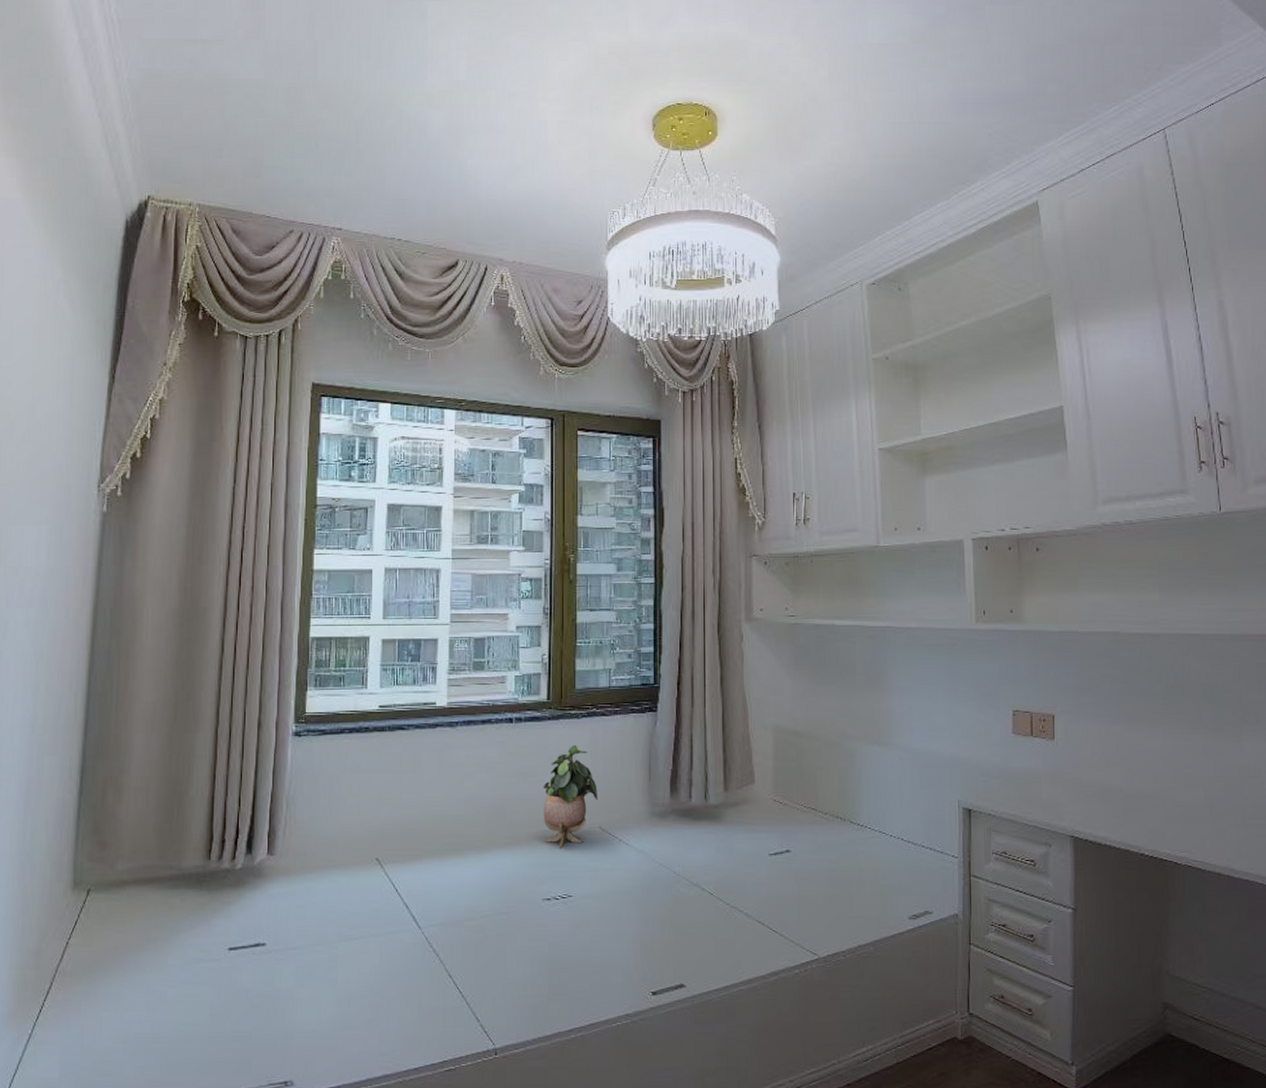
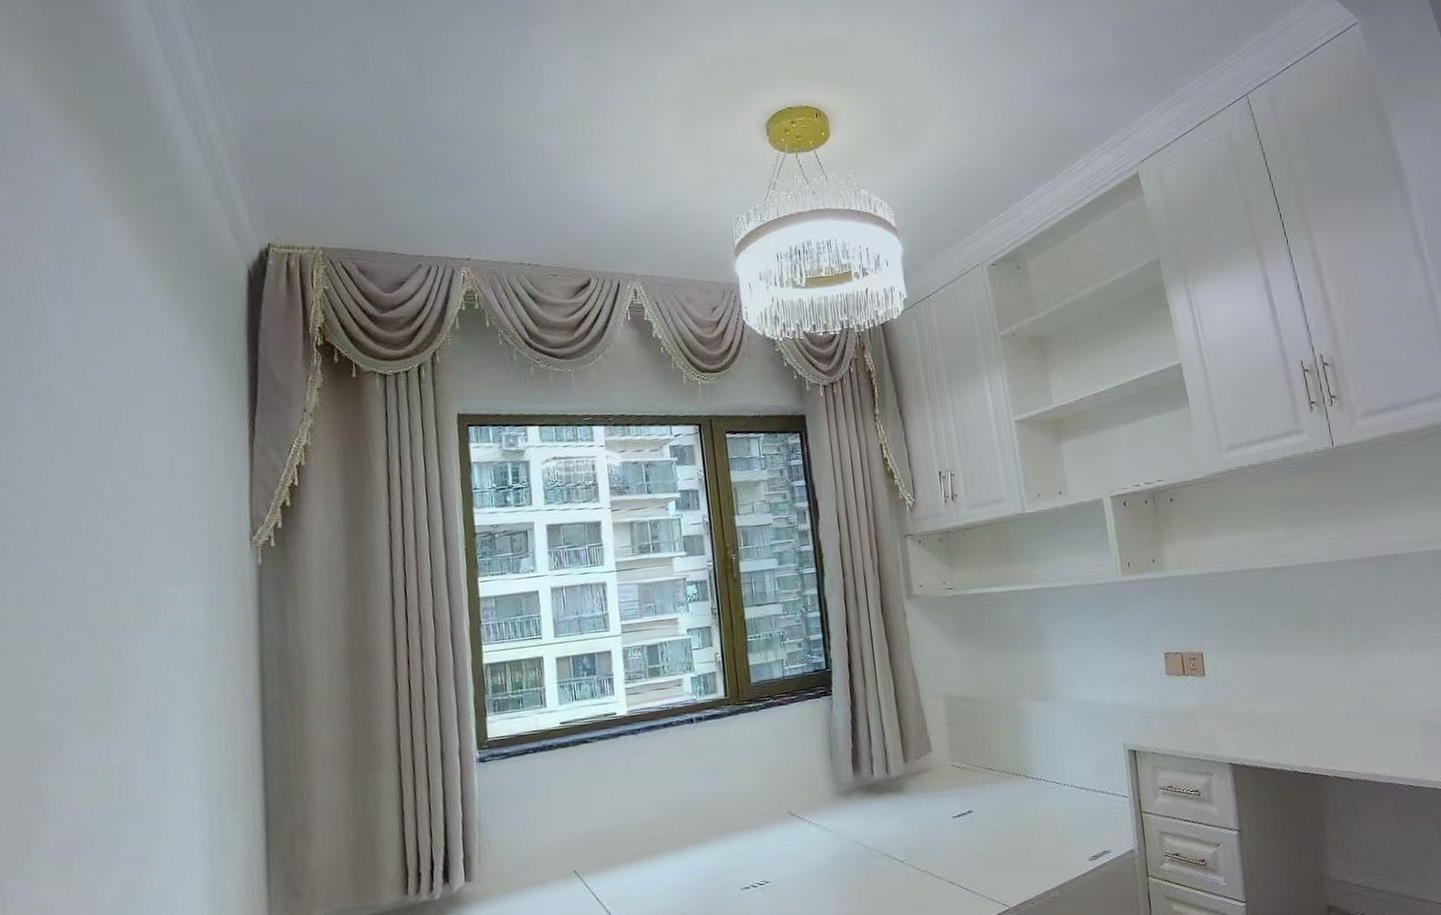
potted plant: present [543,745,599,848] -> none [730,737,785,838]

